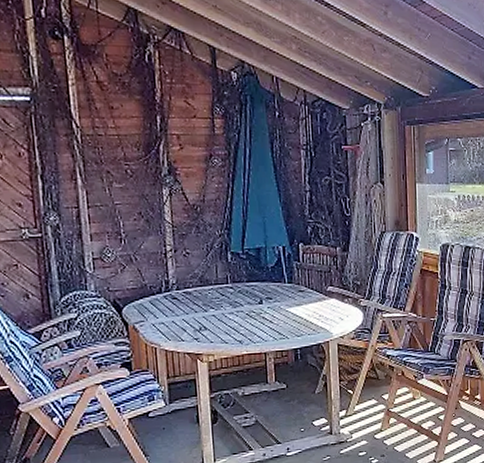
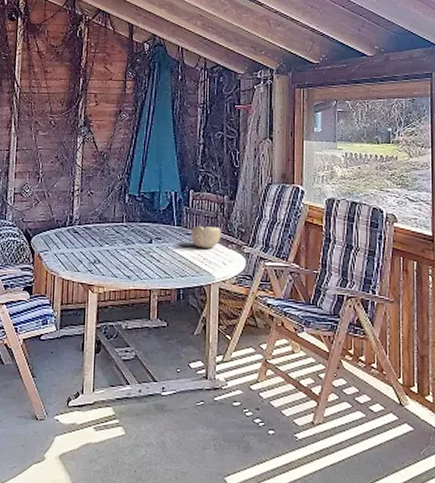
bowl: none [304,281,336,305] -> present [191,226,221,249]

